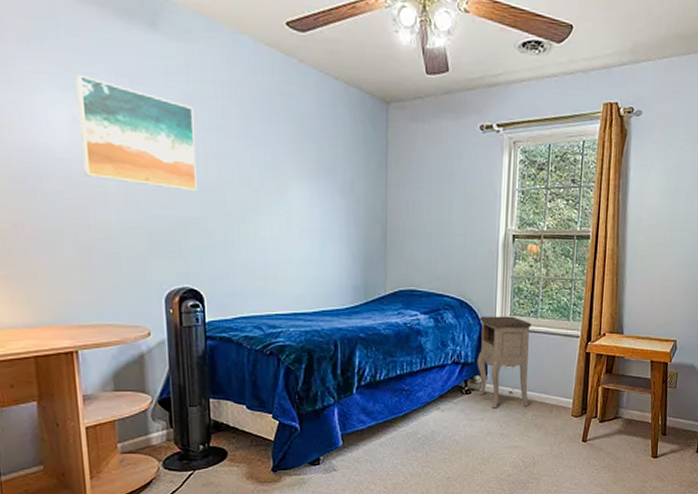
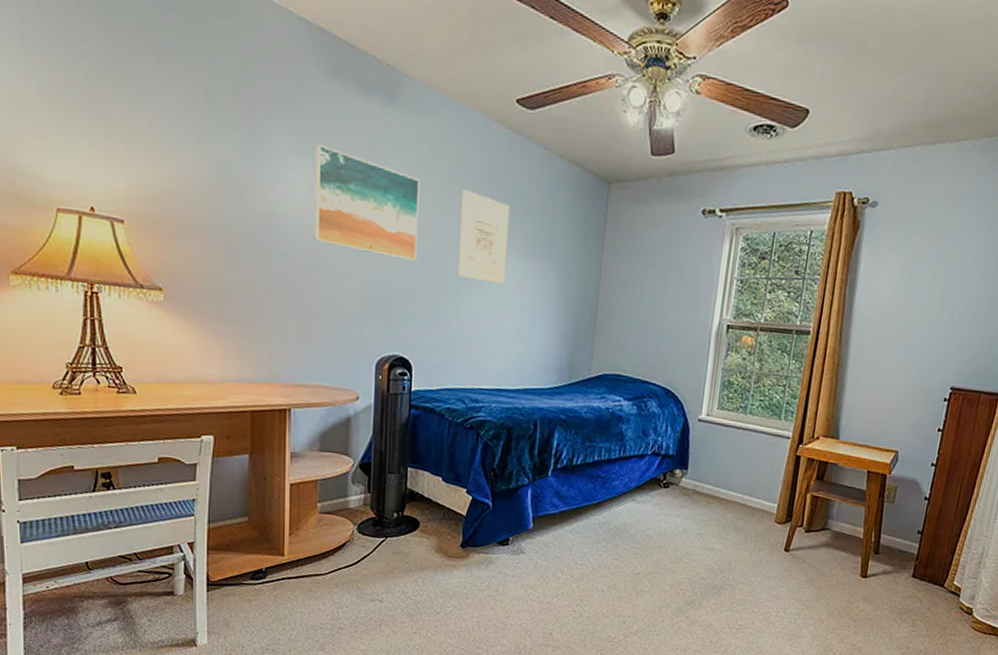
wall art: none [238,116,291,209] -> present [456,190,510,285]
nightstand: present [477,316,532,409] -> none [678,407,740,508]

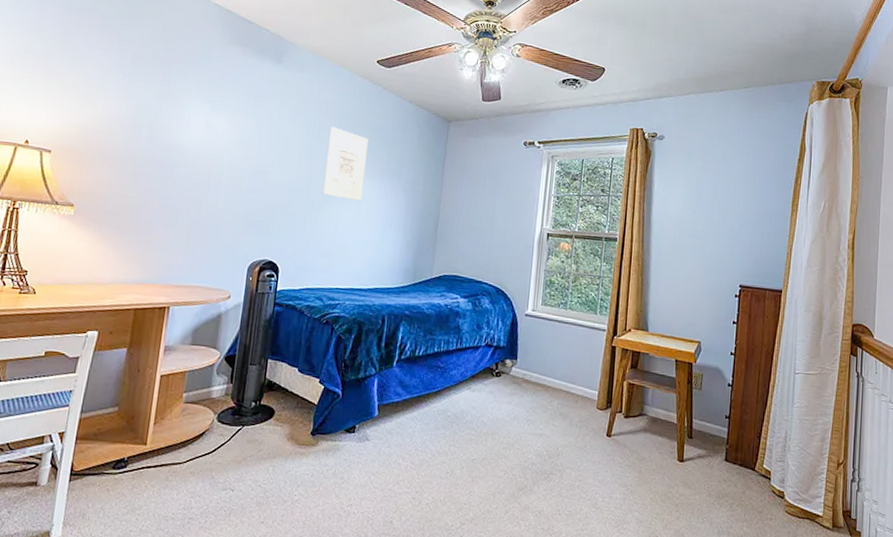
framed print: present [314,144,420,261] -> none [206,93,297,182]

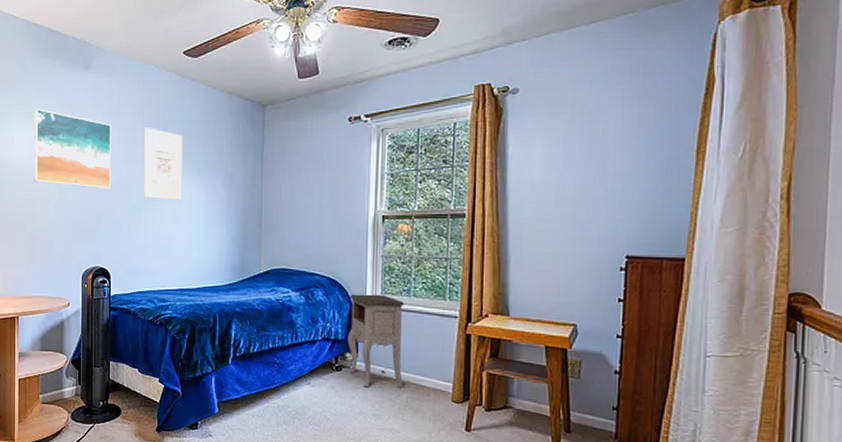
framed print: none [206,93,297,182] -> present [34,108,111,188]
nightstand: none [508,303,562,395] -> present [347,294,405,388]

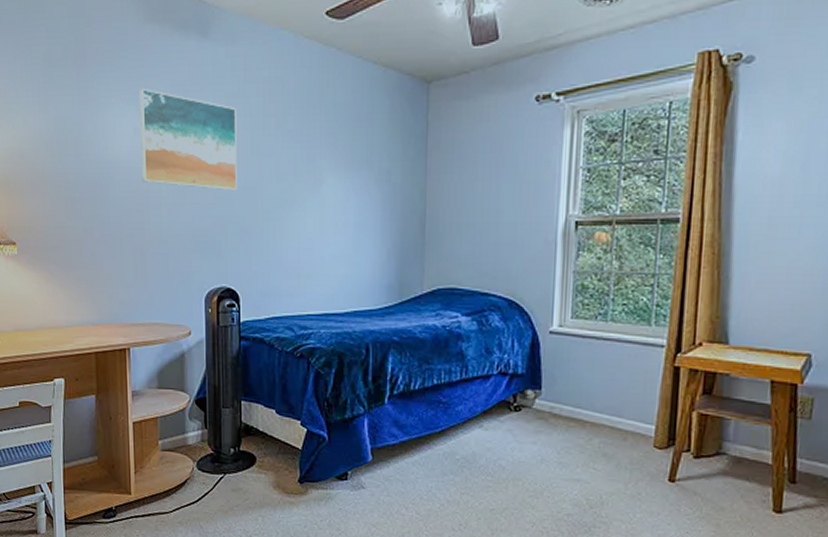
wall art: present [143,128,183,200] -> none [277,112,326,204]
nightstand: present [347,294,405,388] -> none [528,318,600,432]

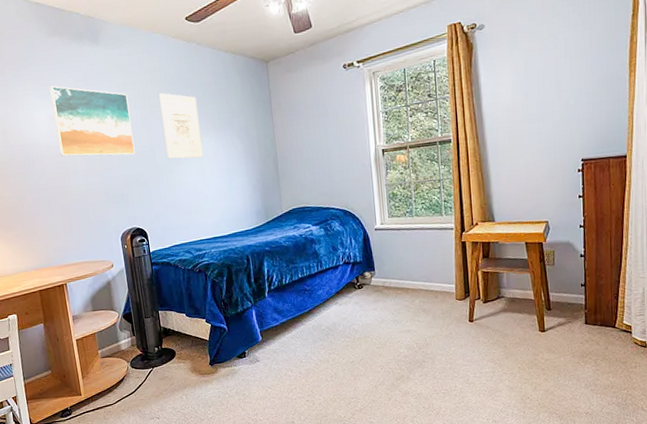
wall art: none [277,112,326,204] -> present [158,93,203,159]

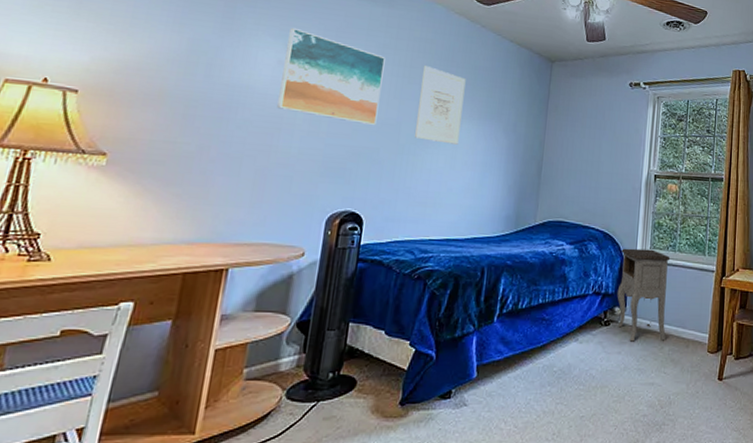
nightstand: none [362,218,415,299] -> present [617,248,671,342]

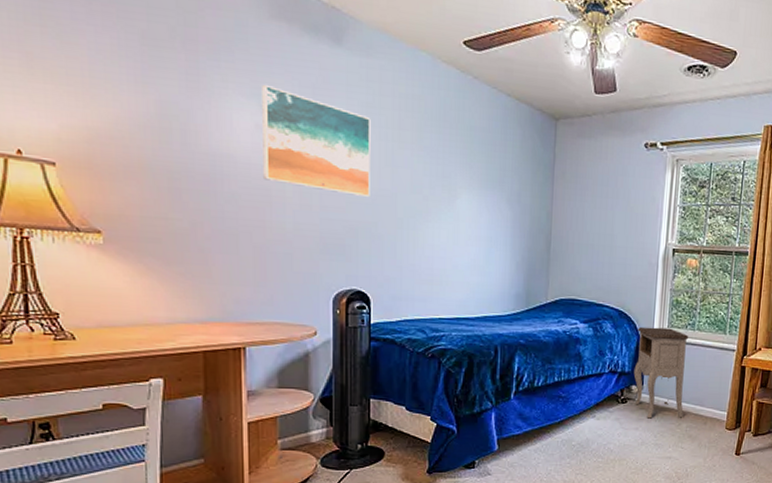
wall art: present [414,66,466,145] -> none [411,127,462,218]

